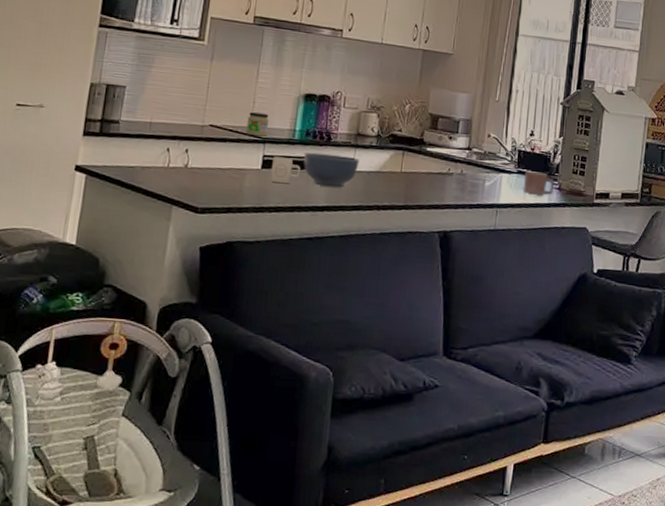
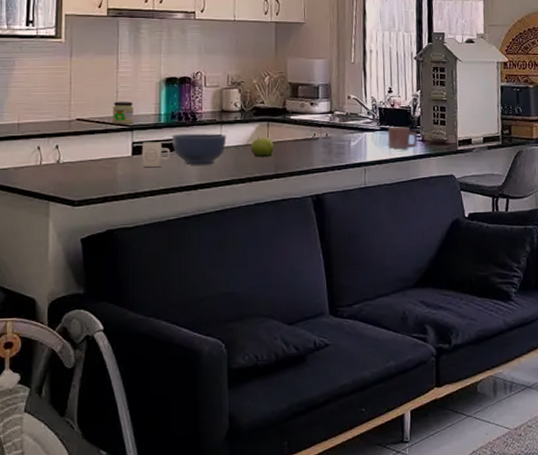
fruit: none [382,164,407,188] -> present [250,136,274,158]

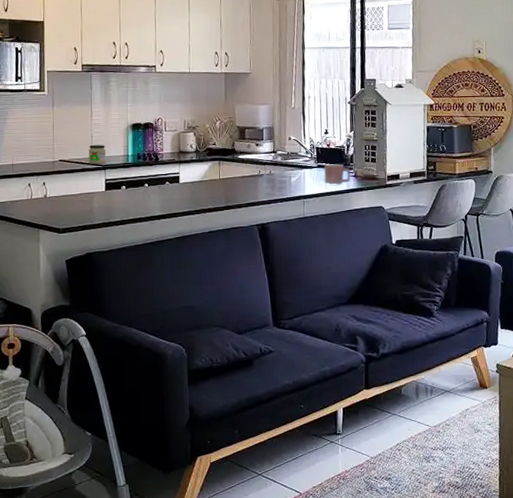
mug: present [141,142,170,168] -> none [113,179,137,201]
bowl: present [171,133,227,165] -> none [138,171,184,199]
fruit: present [250,136,274,158] -> none [204,173,225,192]

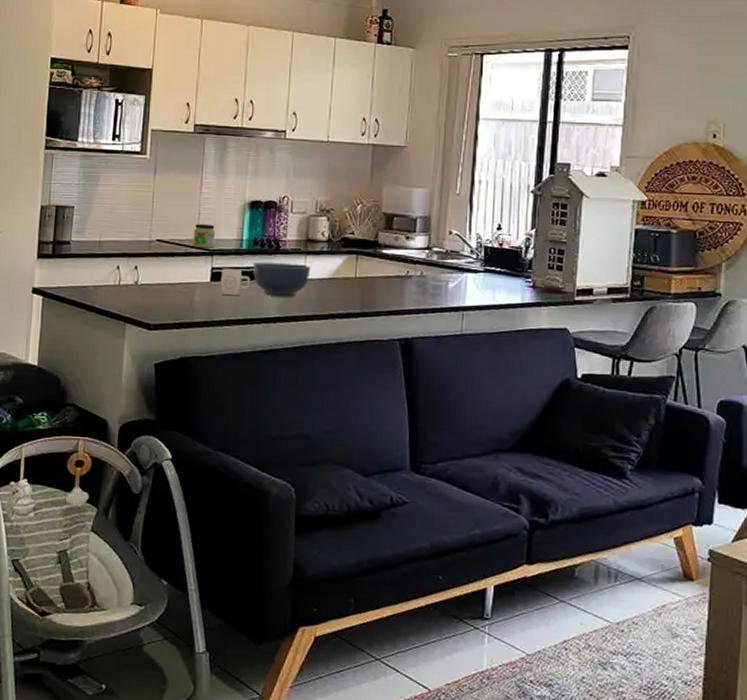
mug: none [113,179,137,201] -> present [220,268,250,296]
bowl: none [138,171,184,199] -> present [252,261,311,297]
mug: present [324,164,351,186] -> none [491,269,528,298]

